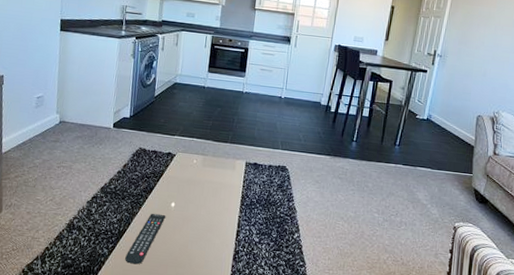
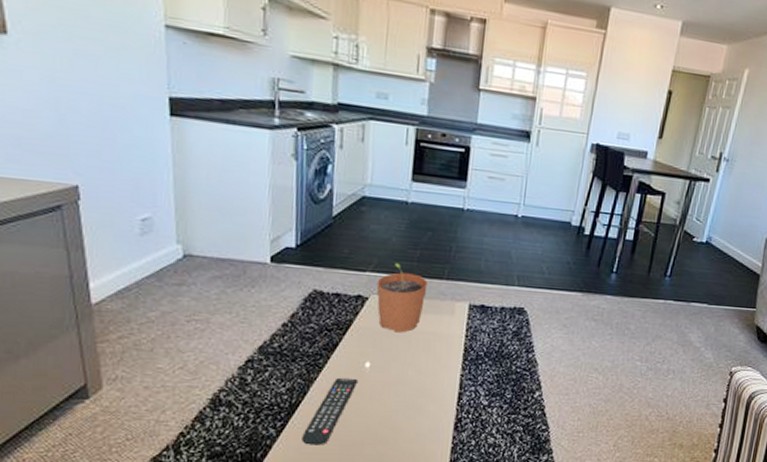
plant pot: none [181,130,217,182] -> present [376,263,428,333]

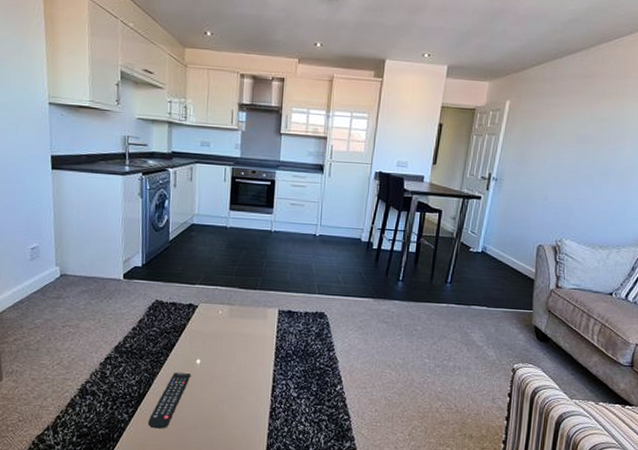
plant pot: present [376,263,428,333] -> none [204,277,245,335]

